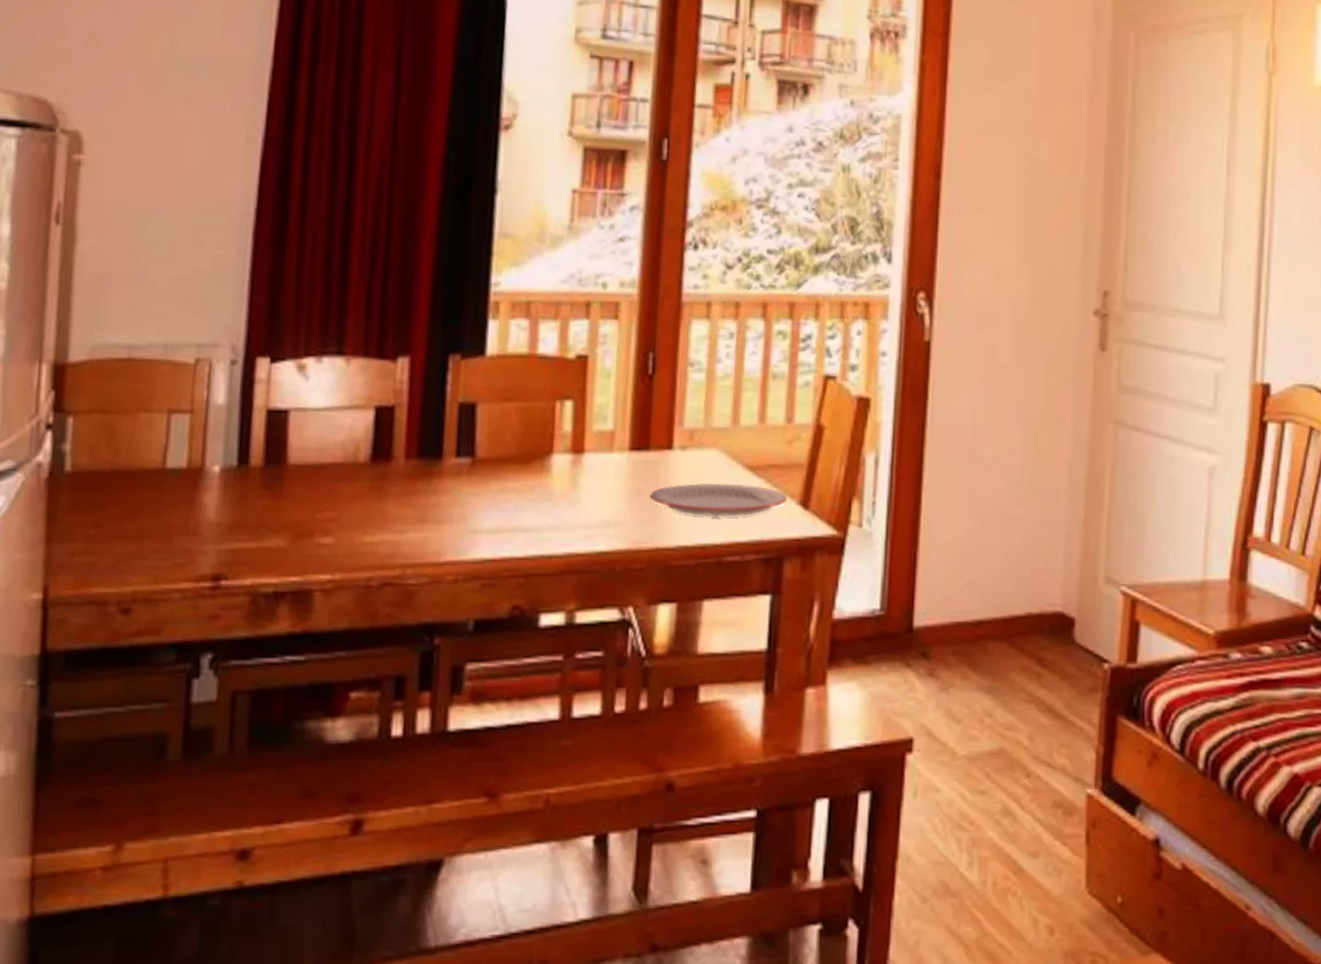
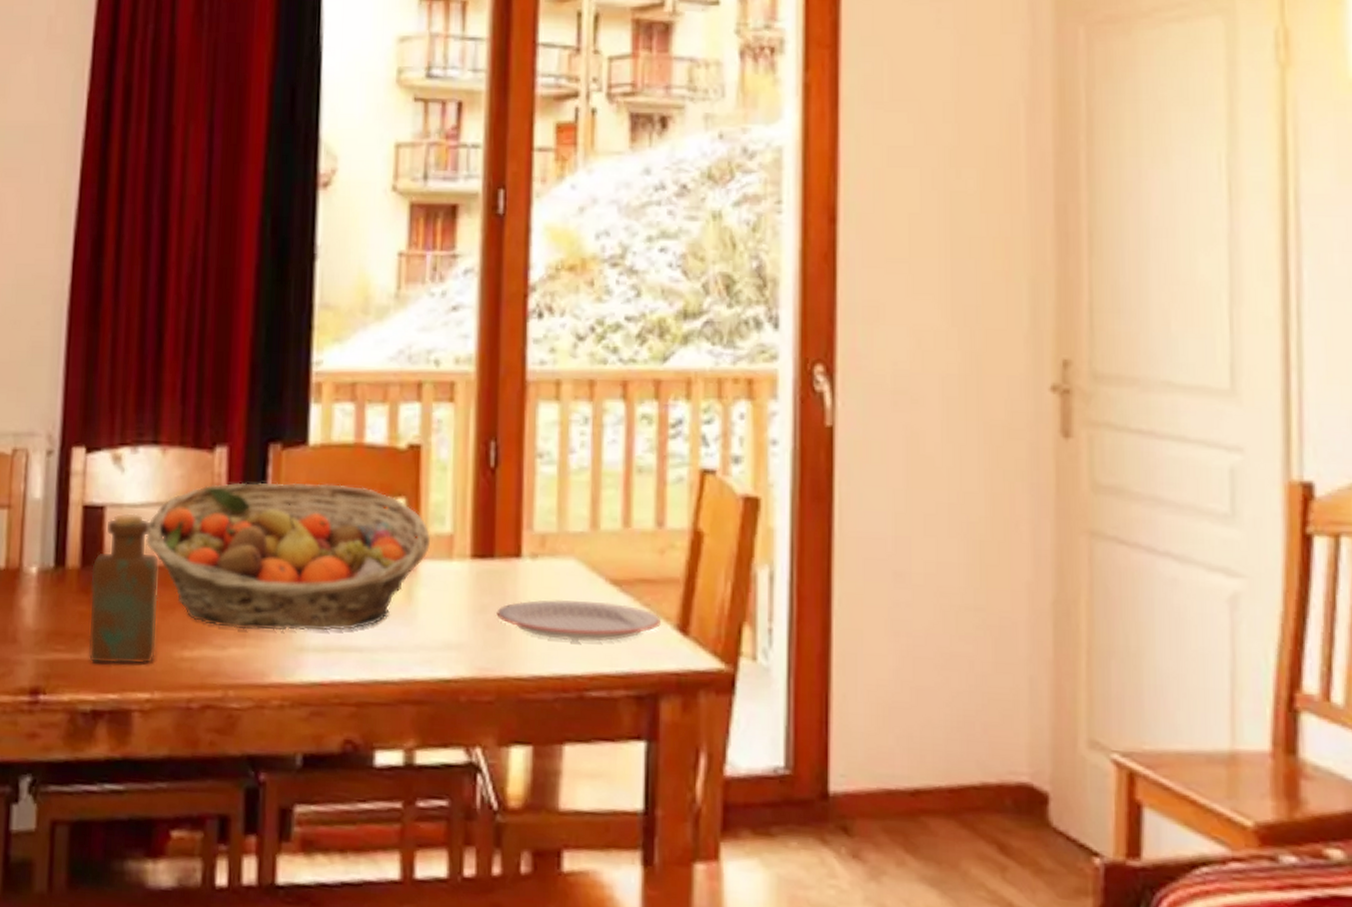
bottle: none [270,416,343,551] -> present [88,513,160,665]
fruit basket: none [329,388,594,516] -> present [146,482,430,631]

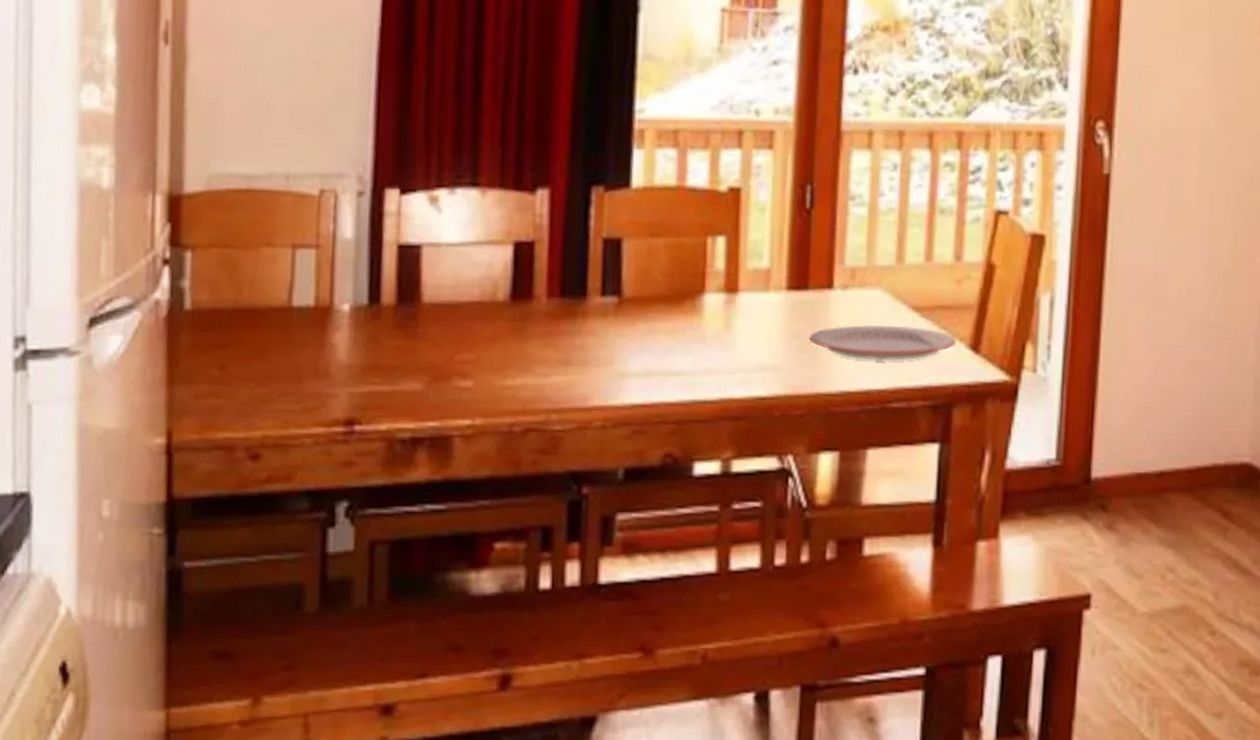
bottle: present [88,513,160,665] -> none [406,252,480,395]
fruit basket: present [146,482,430,631] -> none [465,222,748,359]

